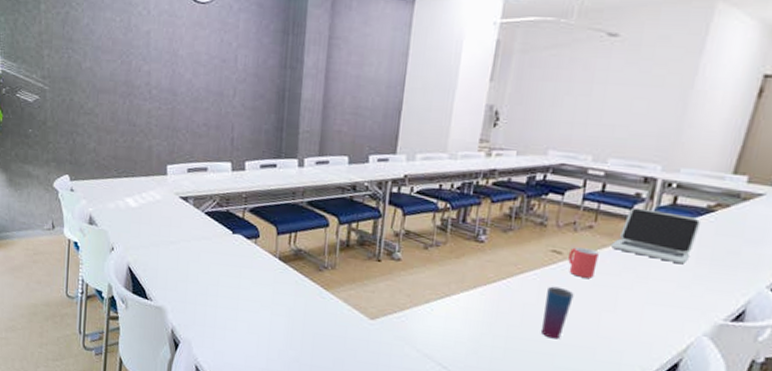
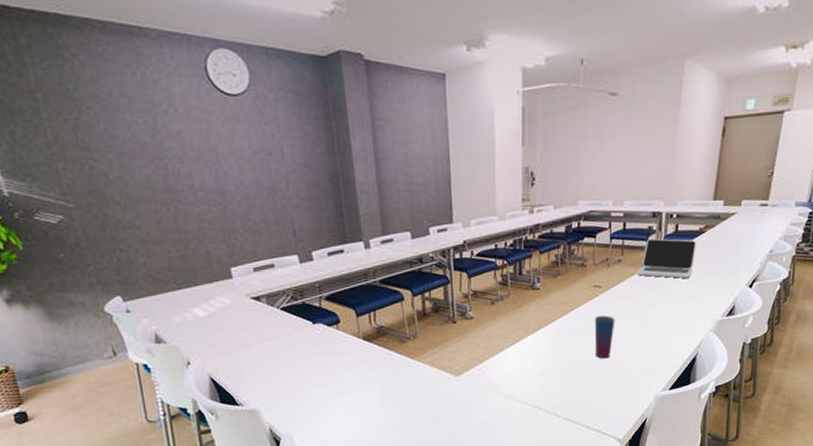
mug: present [567,247,599,278] -> none [606,279,629,304]

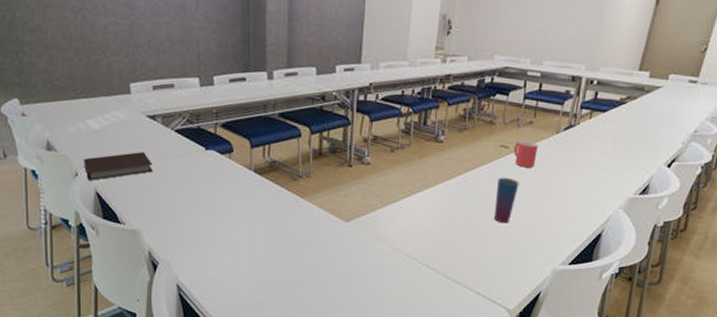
notebook: none [194,333,264,367] -> present [84,152,152,180]
mug: none [606,279,629,304] -> present [513,141,538,168]
laptop: present [636,238,697,278] -> none [547,103,616,149]

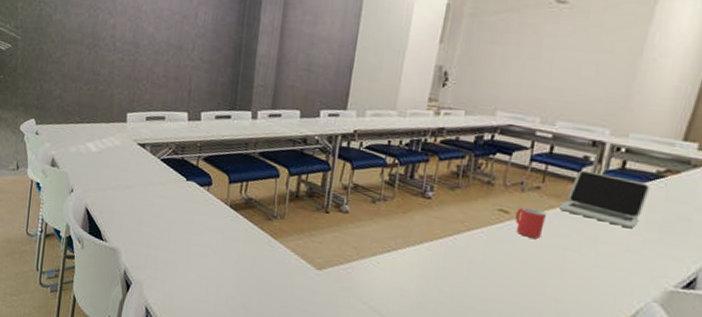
notebook: present [84,152,152,180] -> none [79,175,138,198]
cup: present [493,177,519,223] -> none [487,245,521,298]
laptop: none [547,103,616,149] -> present [558,170,651,228]

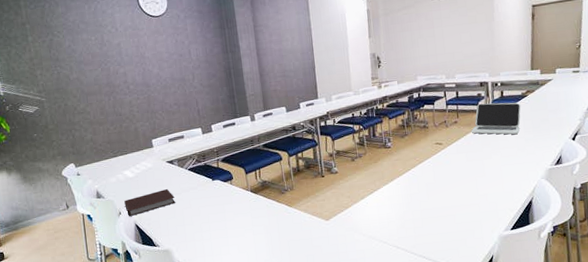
notebook: none [79,175,138,198] -> present [124,189,175,216]
mug: present [514,207,546,239] -> none [446,137,466,158]

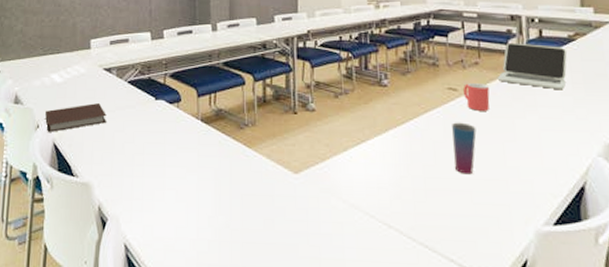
cup: none [439,167,457,204] -> present [452,122,477,175]
mug: none [446,137,466,158] -> present [463,83,490,111]

